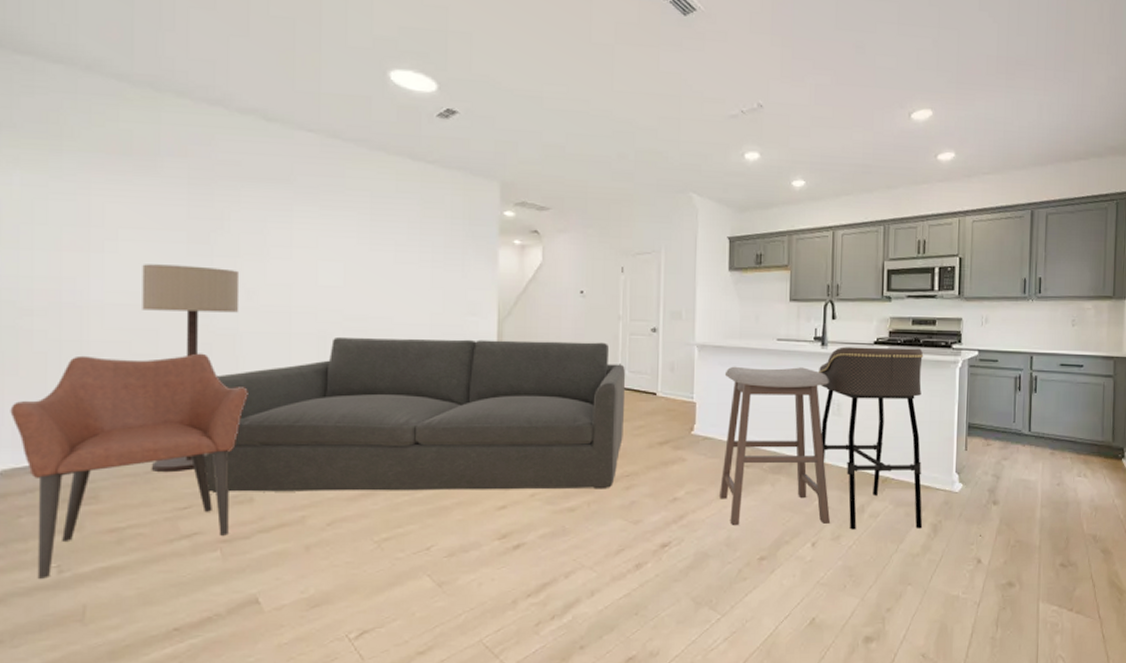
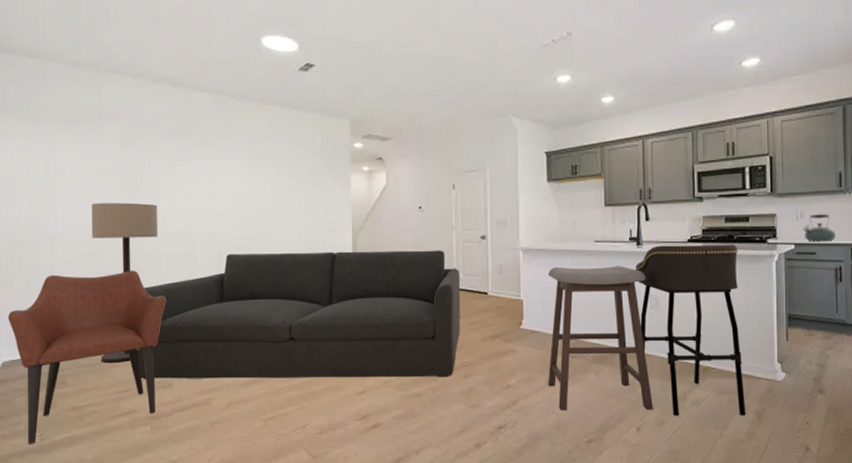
kettle: none [986,320,1017,349] -> present [802,214,836,242]

